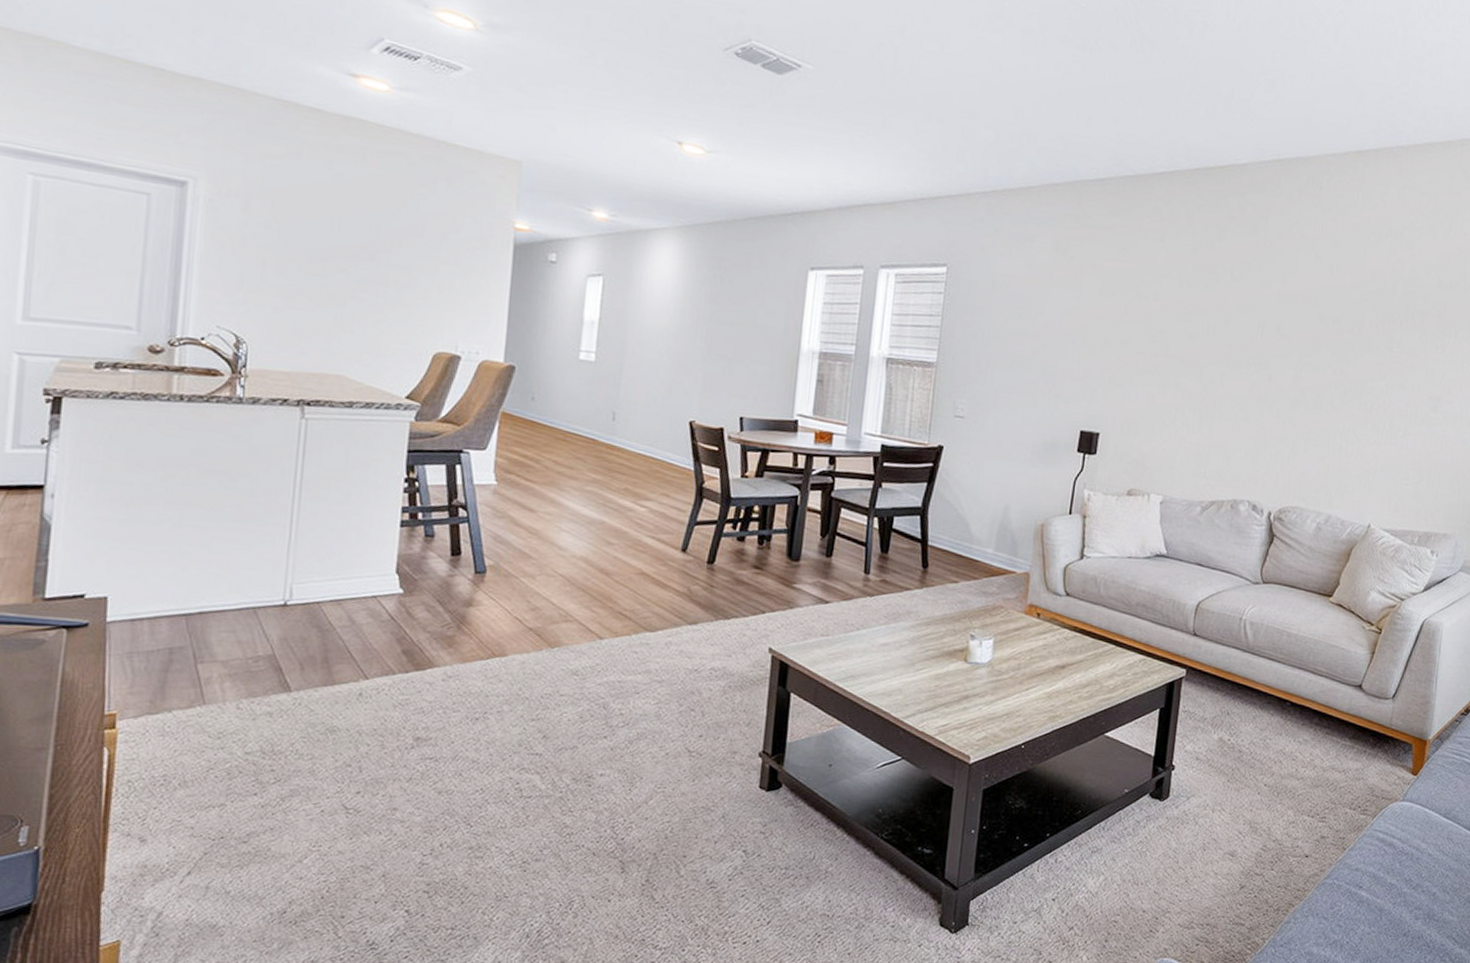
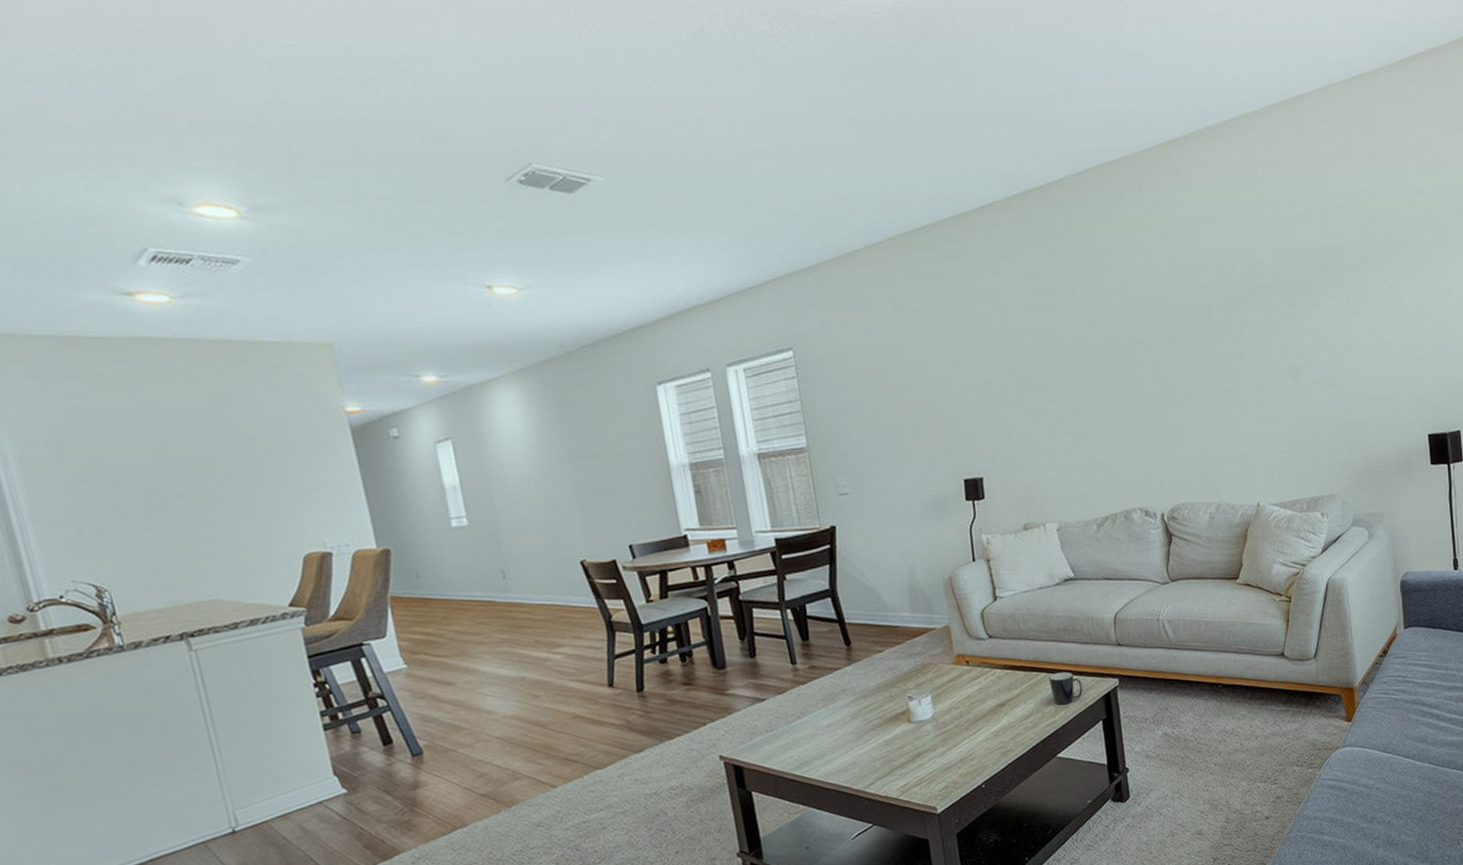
mug: none [1114,647,1148,687] -> present [1049,671,1083,709]

